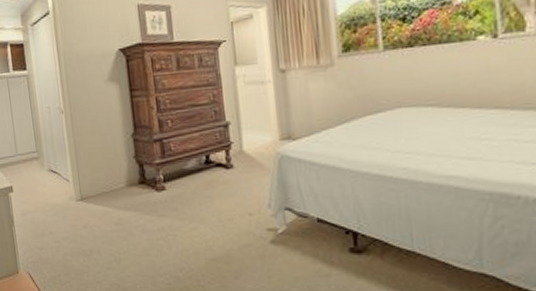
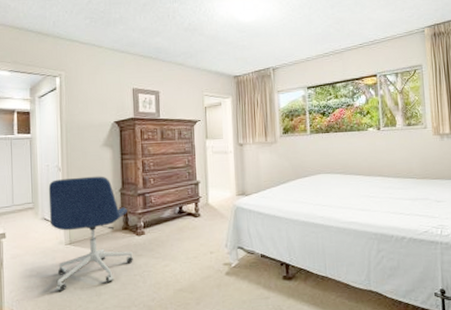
office chair: none [52,118,155,254] -> present [48,176,134,291]

